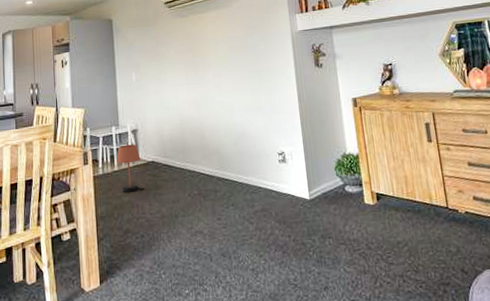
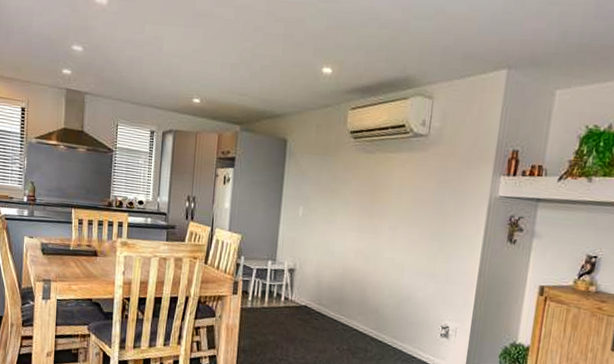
table lamp: present [116,141,145,193] -> none [267,279,293,333]

